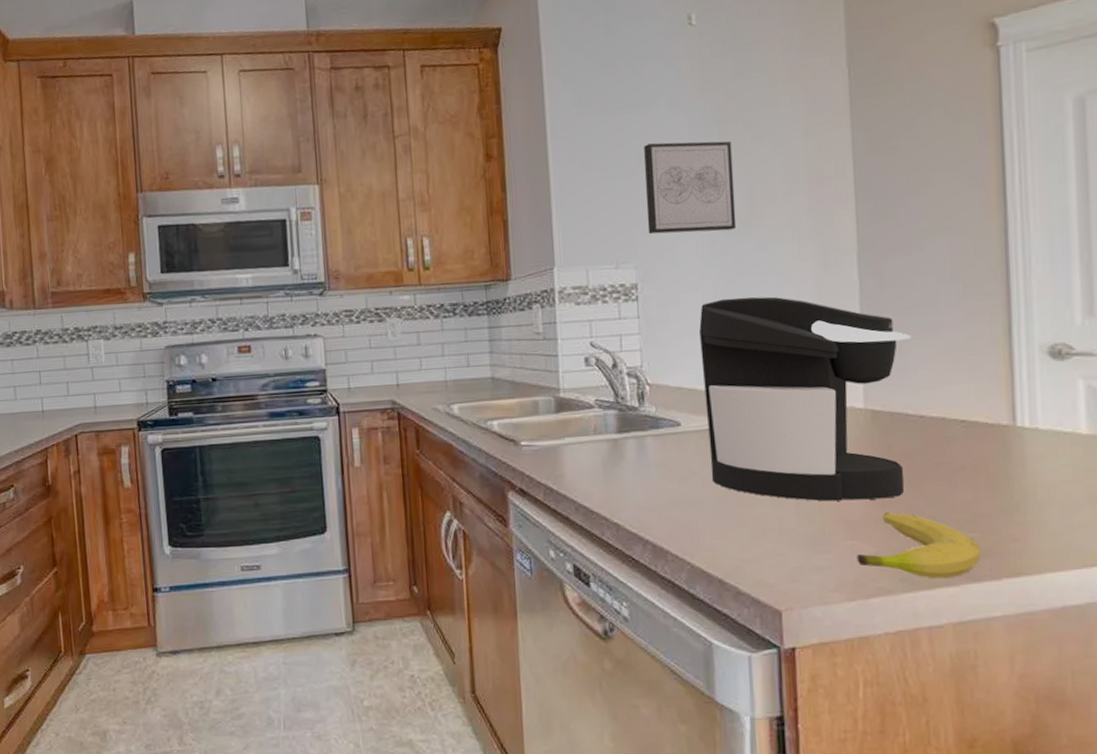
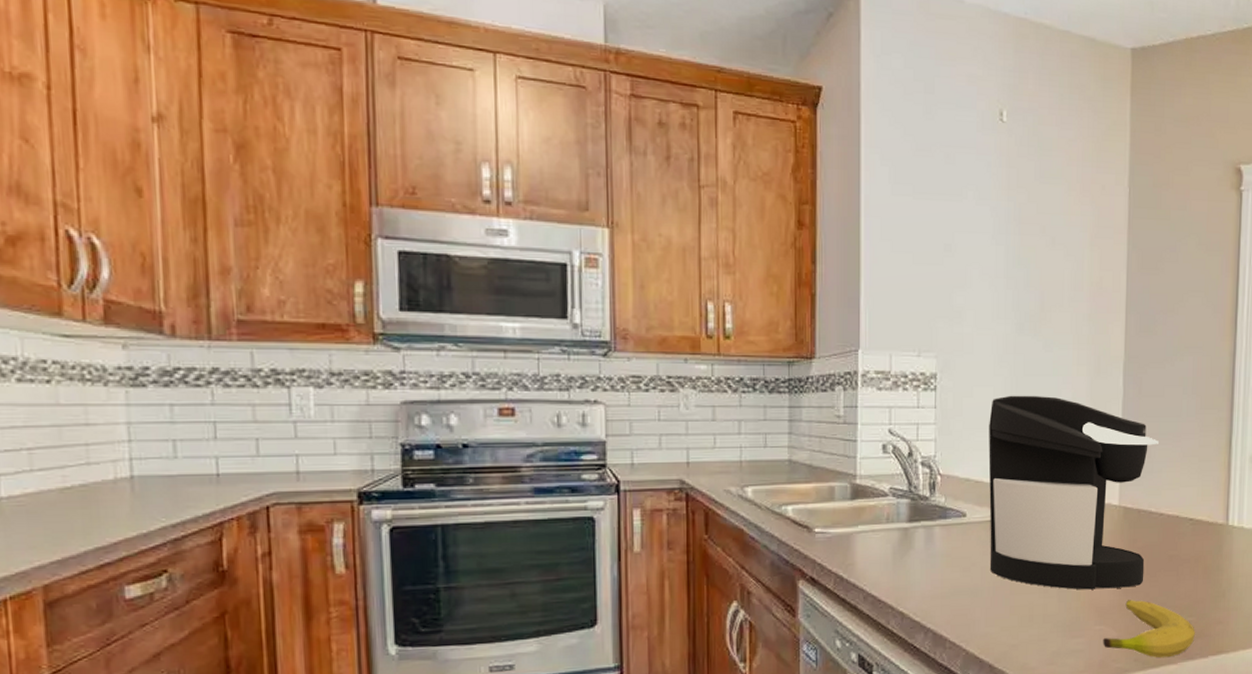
wall art: present [644,141,737,235] -> none [950,234,1029,329]

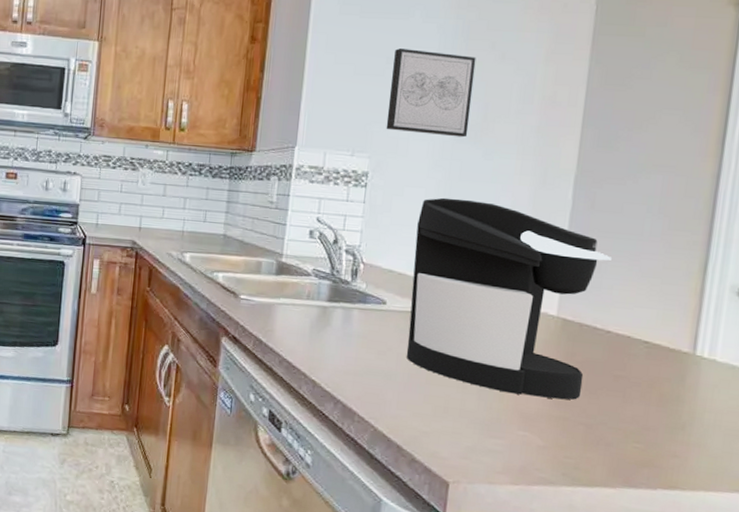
wall art: none [950,234,1029,329] -> present [386,48,476,138]
fruit: present [1103,599,1195,658] -> none [525,412,642,480]

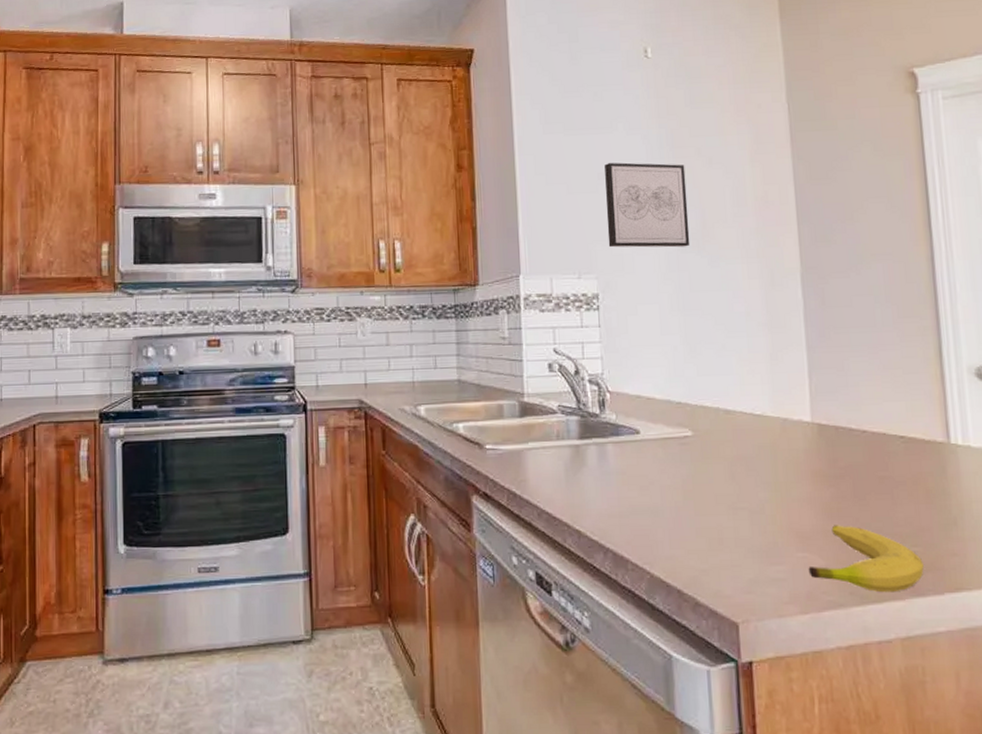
coffee maker: present [406,197,611,400] -> none [657,310,852,513]
fruit: none [525,412,642,480] -> present [808,525,924,593]

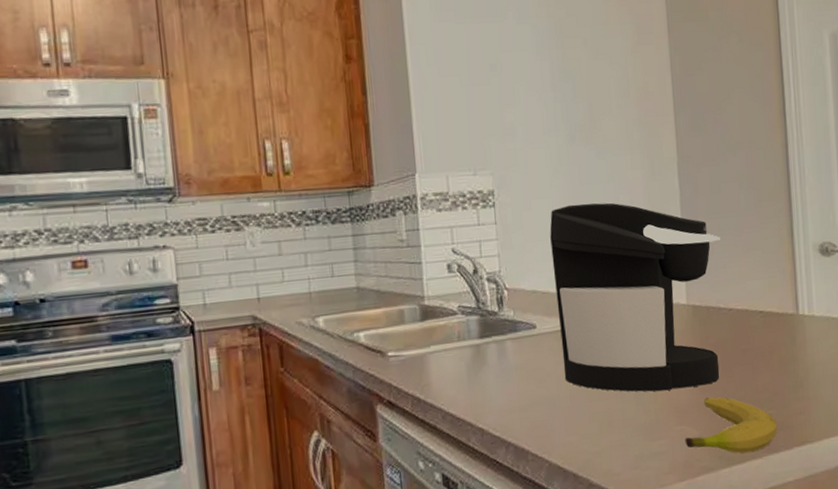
wall art: present [605,162,690,248] -> none [496,53,579,142]
coffee maker: none [657,310,852,513] -> present [550,202,720,392]

